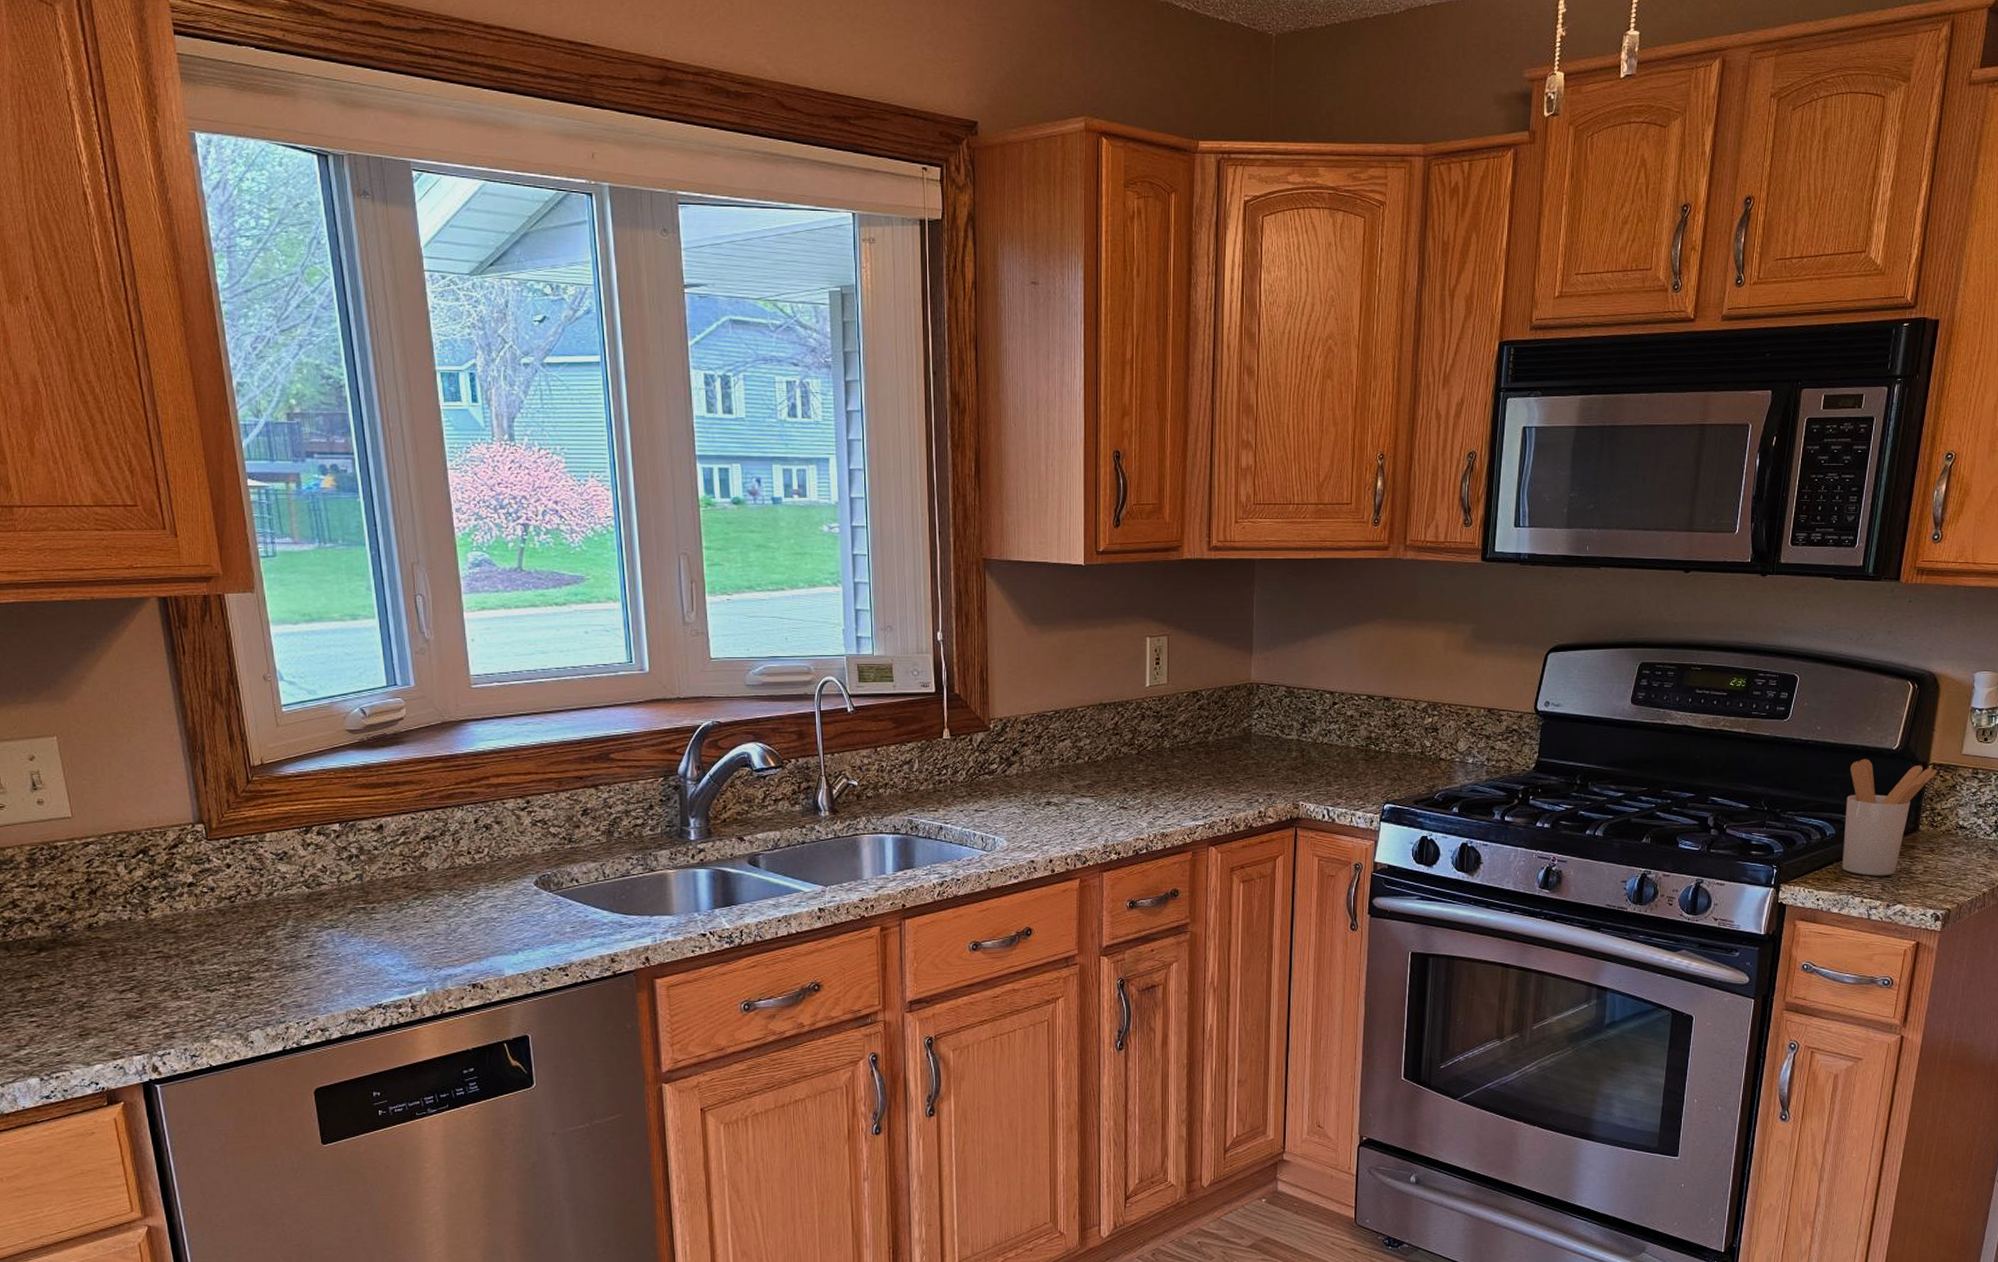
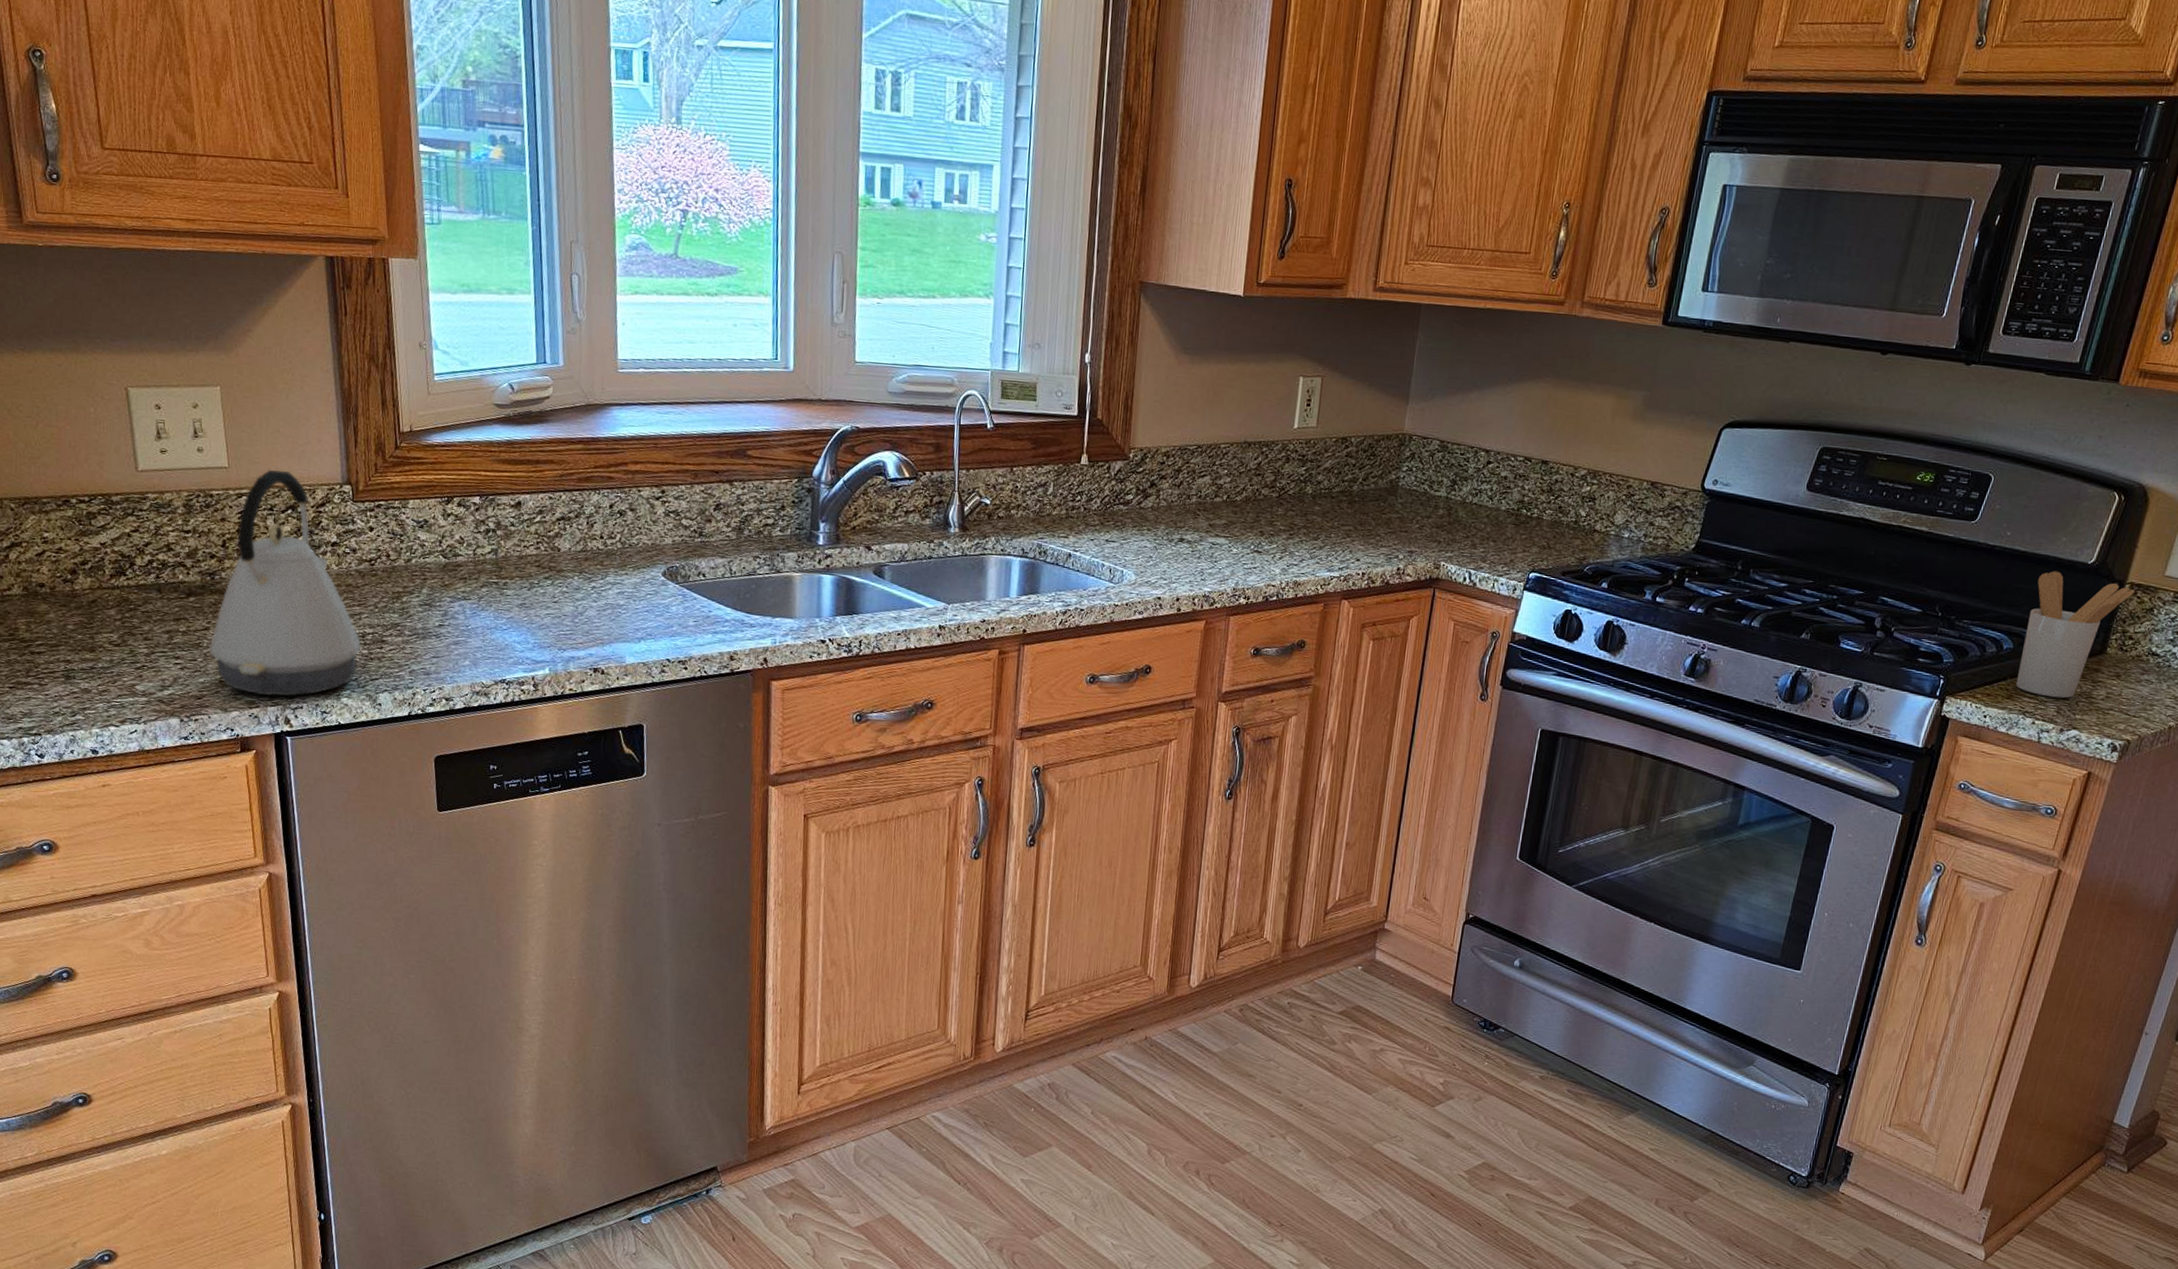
kettle: none [66,815,228,1046] -> present [210,470,362,697]

